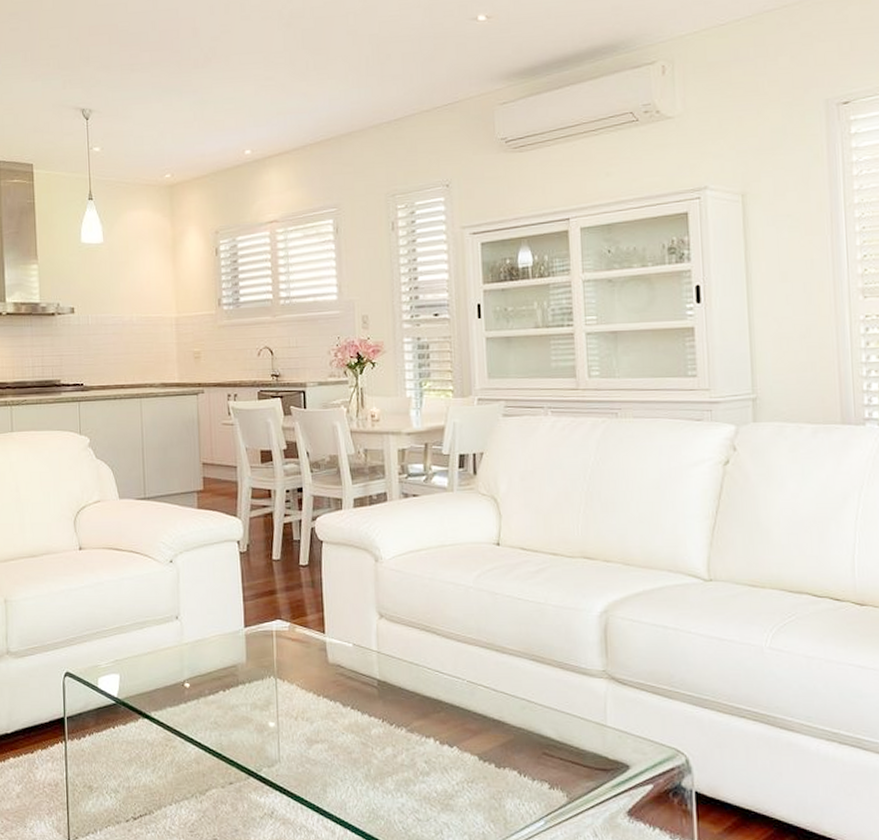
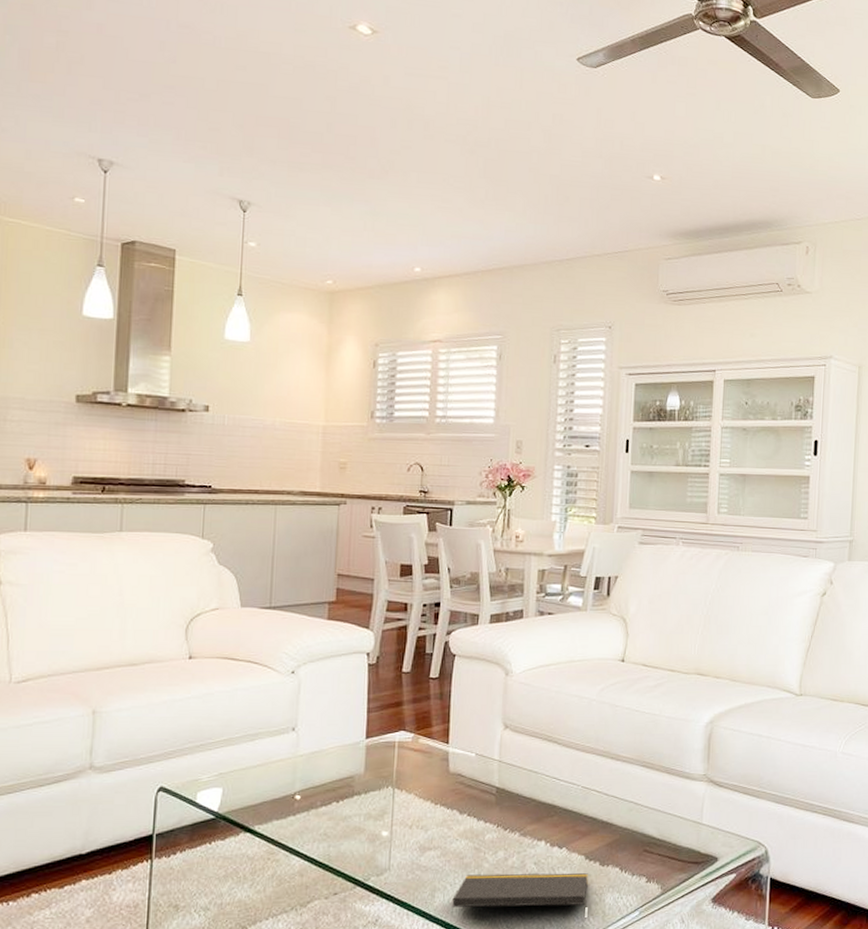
notepad: none [344,771,486,813] -> present [452,872,588,908]

